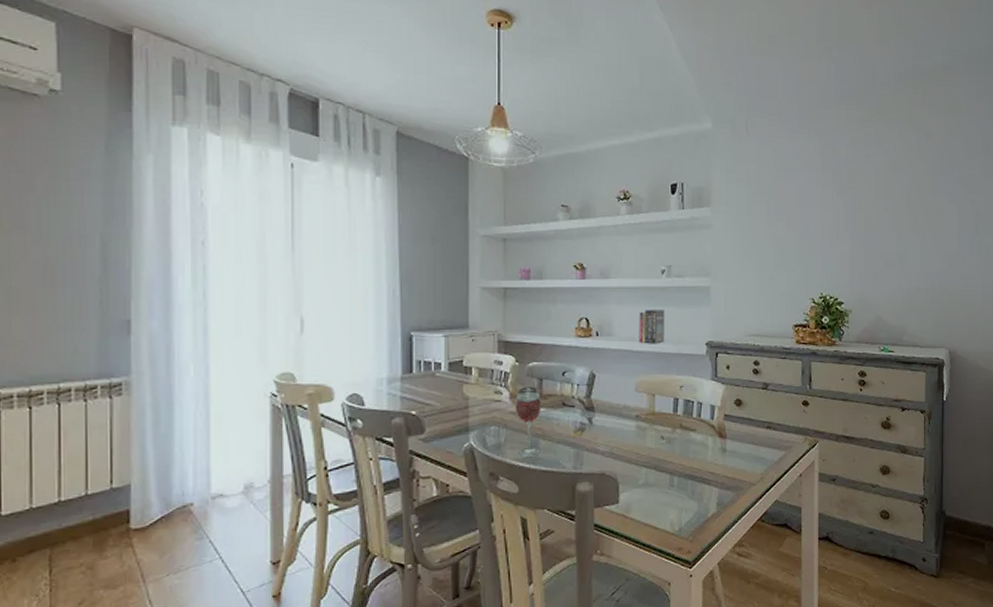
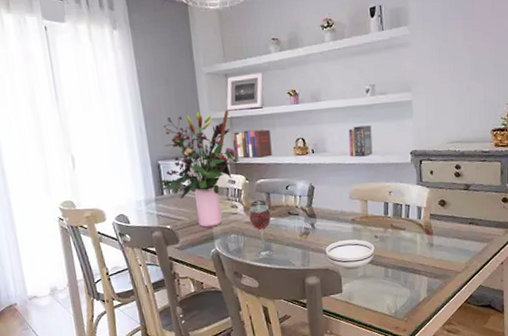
bouquet: none [405,277,510,416] -> present [156,108,239,228]
picture frame: none [501,240,548,281] -> present [226,72,264,111]
books: none [504,304,550,337] -> present [232,129,272,158]
bowl: none [602,439,660,476] -> present [325,239,375,270]

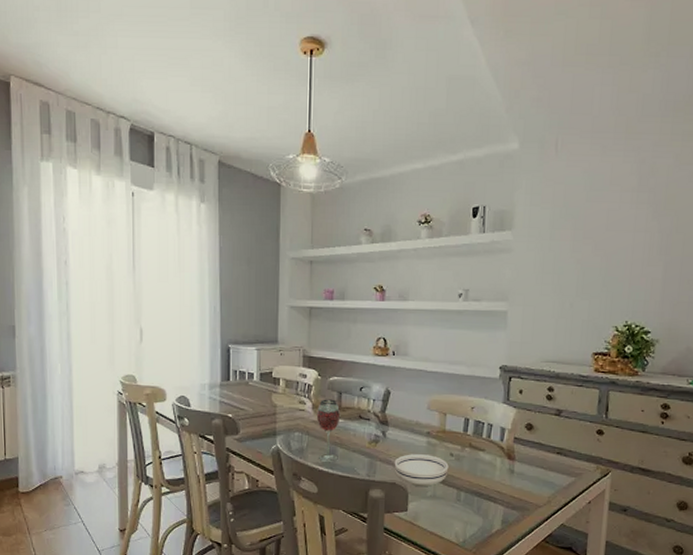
bouquet: present [156,108,239,228] -> none [224,296,314,422]
picture frame: present [226,72,264,111] -> none [307,263,351,301]
books: present [232,129,272,158] -> none [308,322,350,354]
books: present [348,125,373,157] -> none [433,332,460,366]

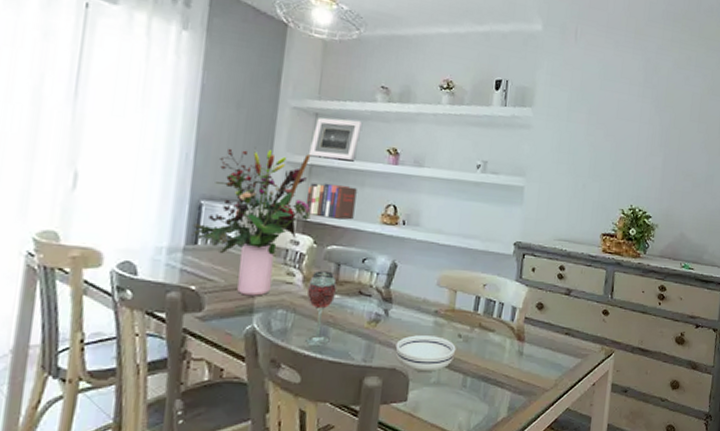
bouquet: none [224,296,314,422] -> present [190,146,311,296]
picture frame: none [307,263,351,301] -> present [308,117,363,162]
books: none [308,322,350,354] -> present [304,183,357,220]

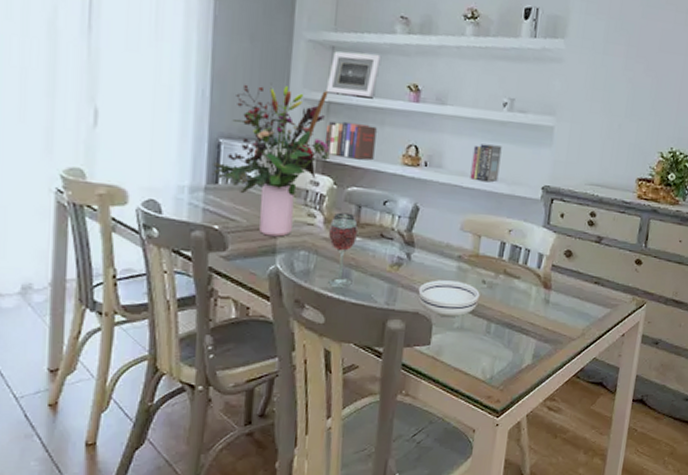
books: none [446,203,476,239] -> present [470,144,502,182]

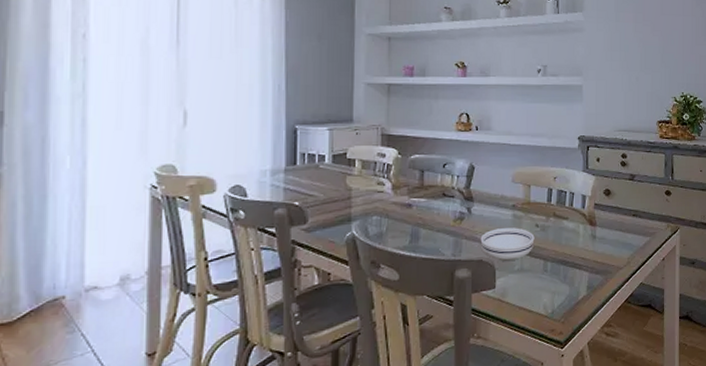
bouquet: present [211,82,330,237] -> none [289,73,393,206]
books: present [323,121,377,160] -> none [387,99,432,130]
picture frame: present [325,51,382,99] -> none [385,40,431,78]
wineglass: present [328,212,359,287] -> none [398,178,423,245]
books: present [470,144,502,182] -> none [516,106,540,138]

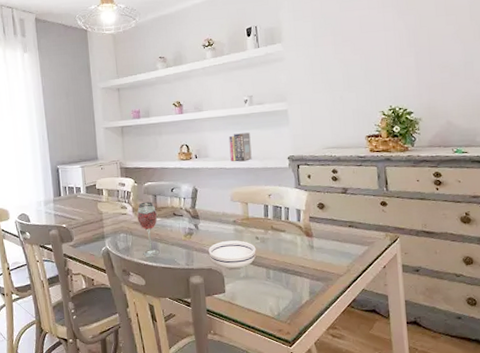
wineglass: none [398,178,423,245] -> present [137,201,160,257]
books: none [516,106,540,138] -> present [228,132,252,162]

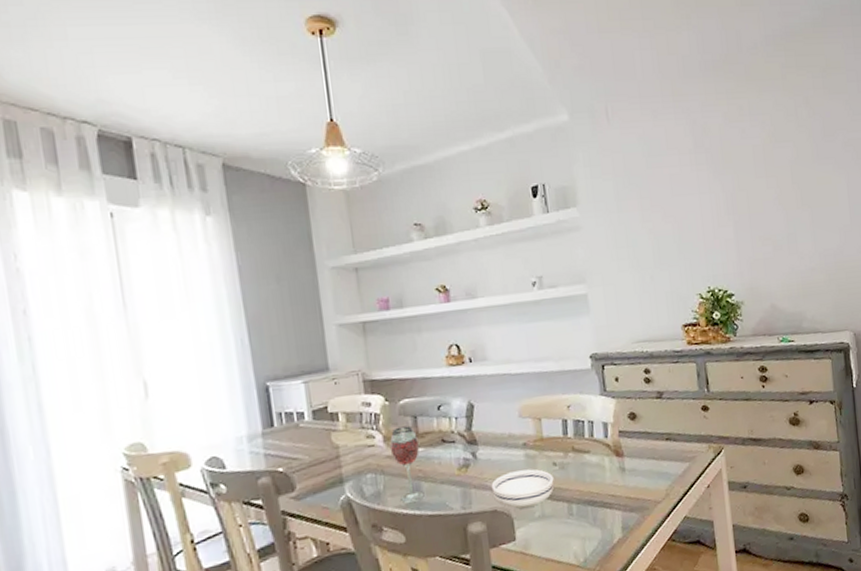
books: present [228,132,252,162] -> none [513,325,545,365]

